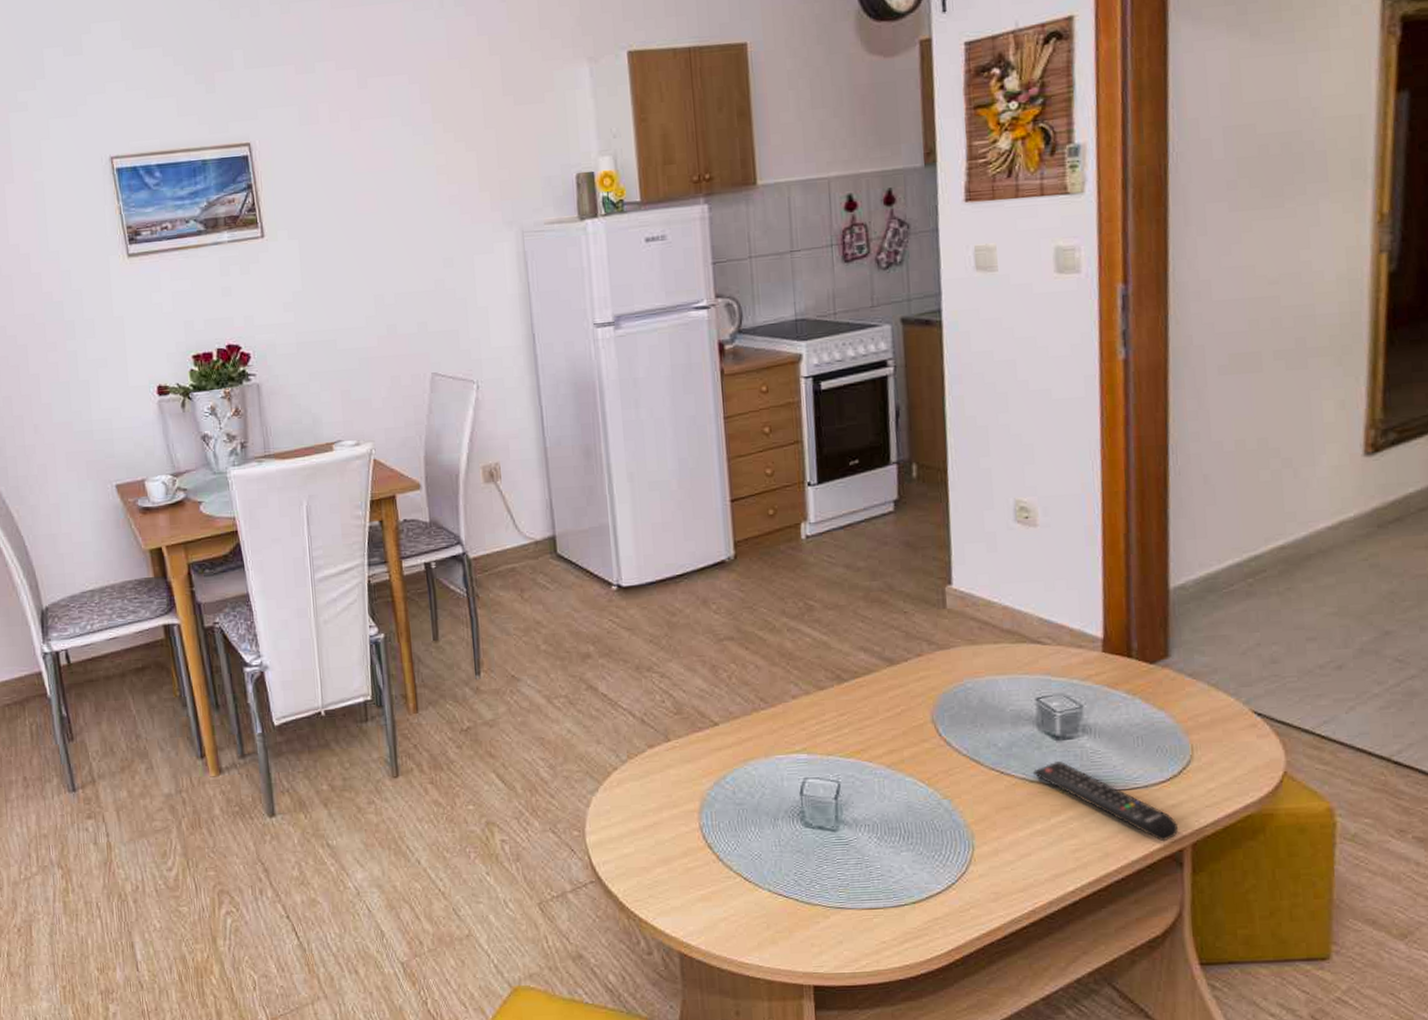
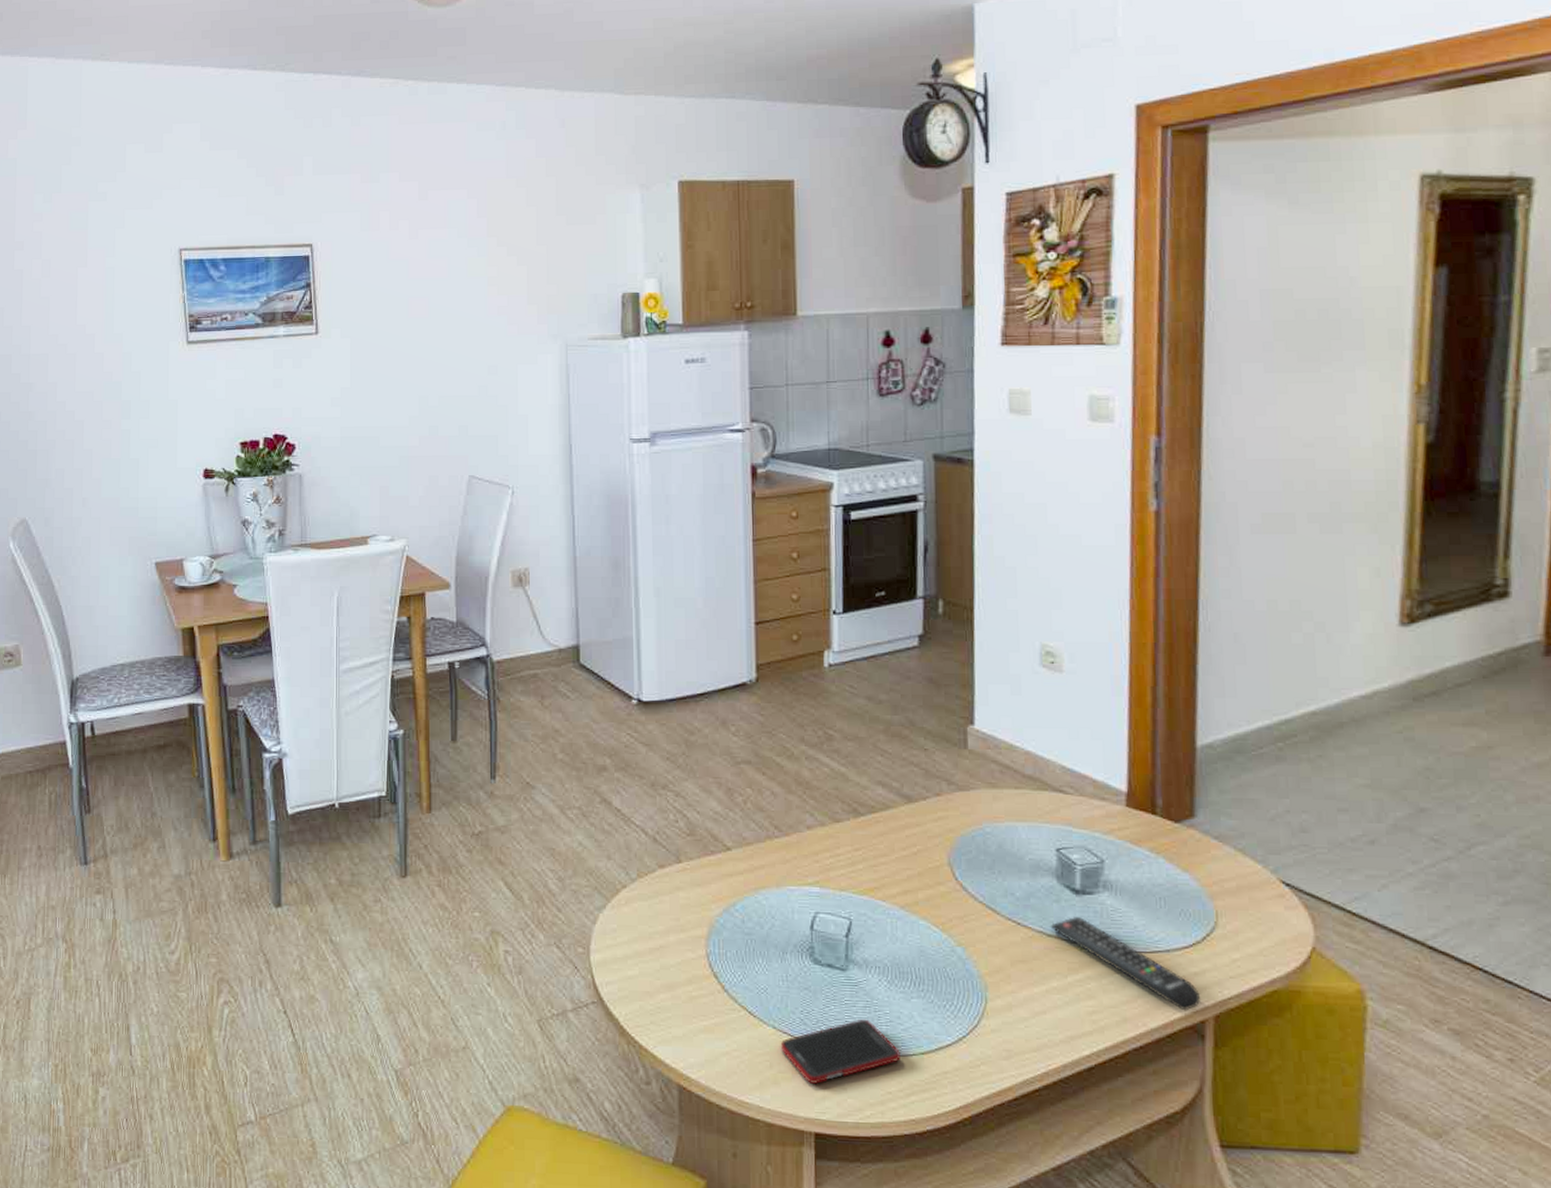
cell phone: none [776,875,893,940] -> present [780,1019,900,1084]

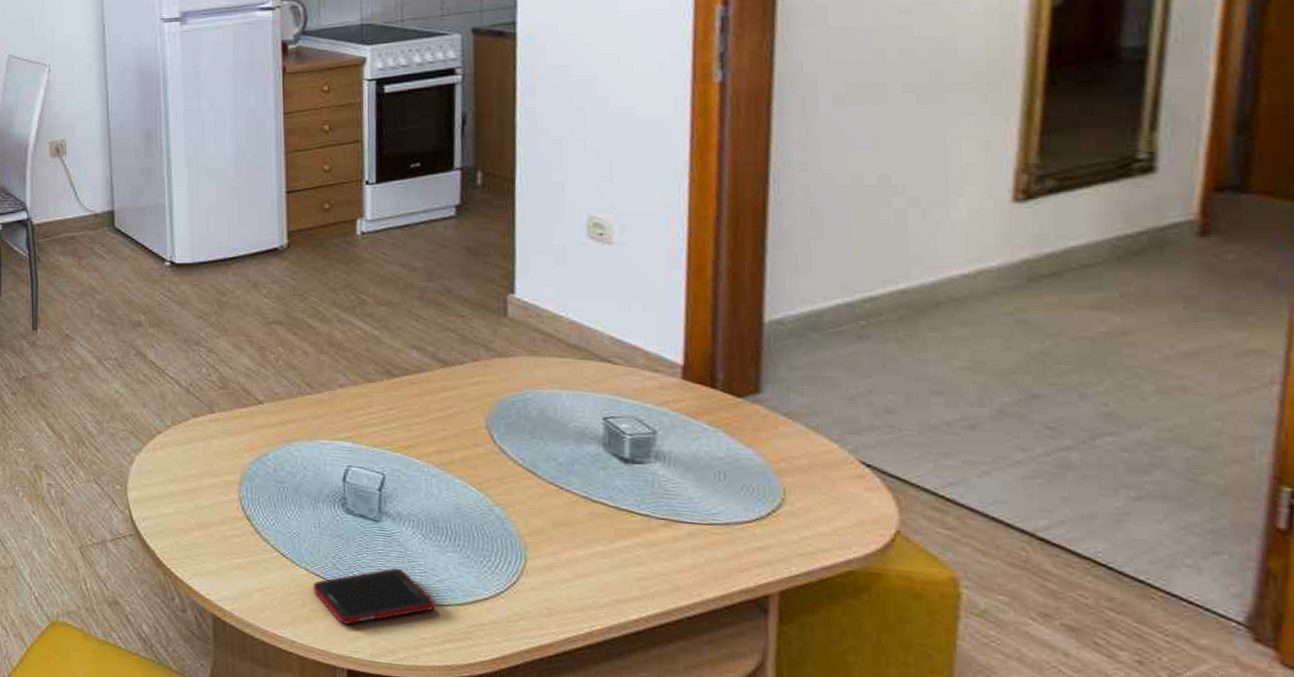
remote control: present [1051,917,1201,1011] -> none [597,485,765,585]

